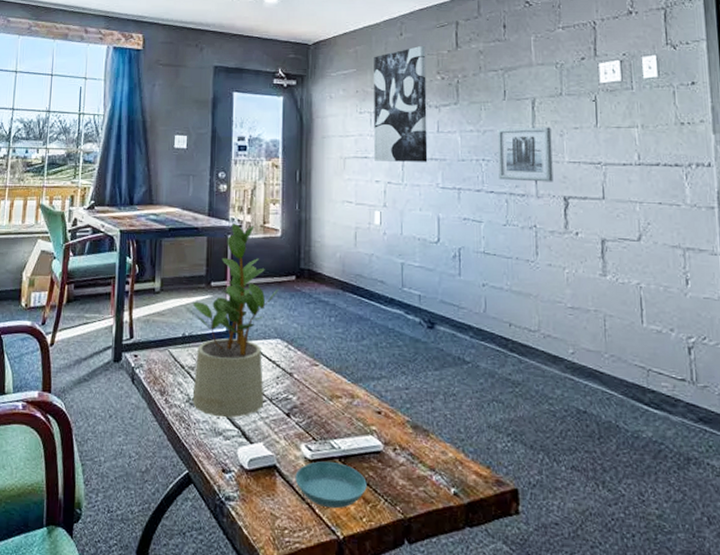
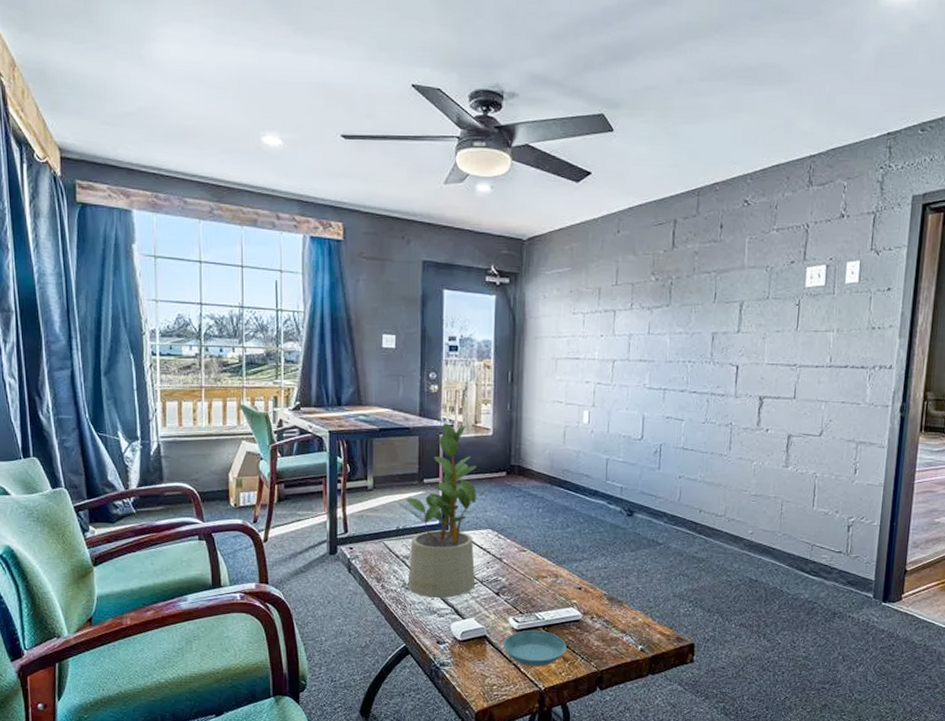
wall art: present [374,46,428,162] -> none [586,245,642,364]
wall art: present [497,127,554,182] -> none [702,330,755,383]

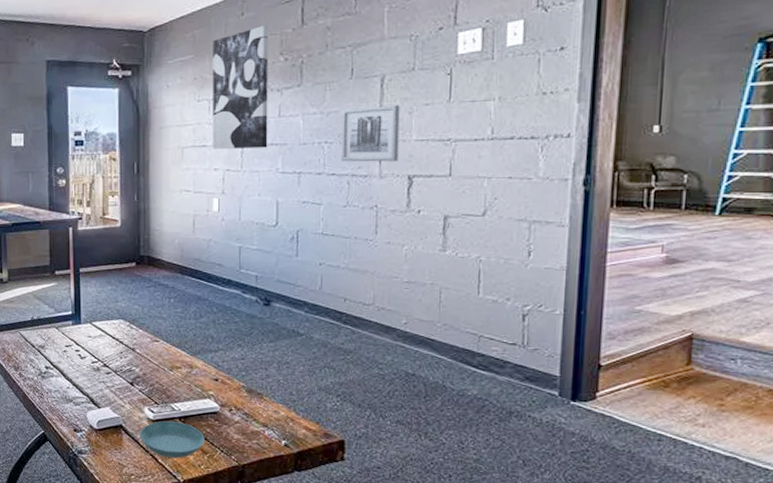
potted plant: present [406,422,490,599] -> none [39,215,120,388]
wall art: none [586,245,642,364] -> present [213,26,269,149]
wall art: none [702,330,755,383] -> present [341,105,400,162]

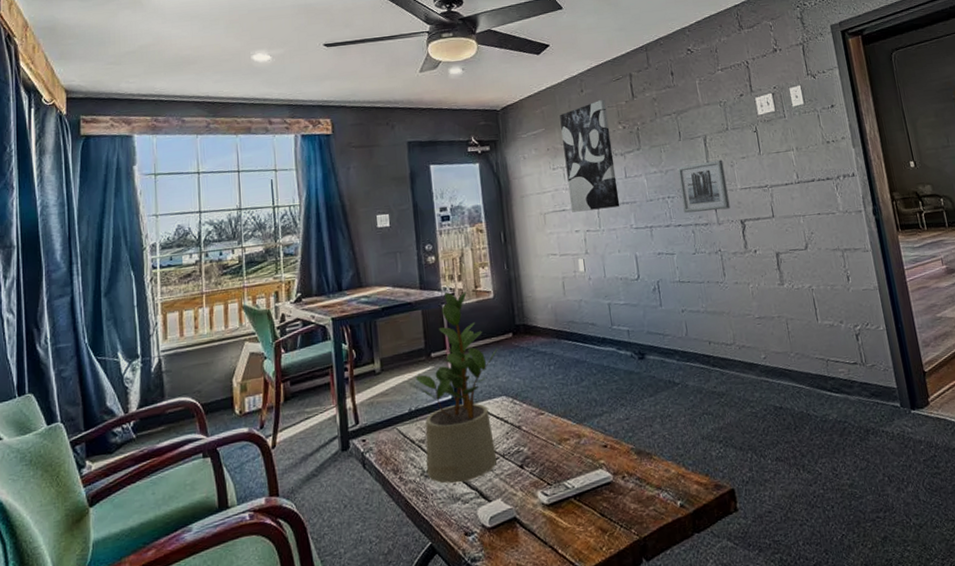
potted plant: none [39,215,120,388] -> present [415,291,498,484]
saucer: present [139,420,205,459] -> none [535,501,603,546]

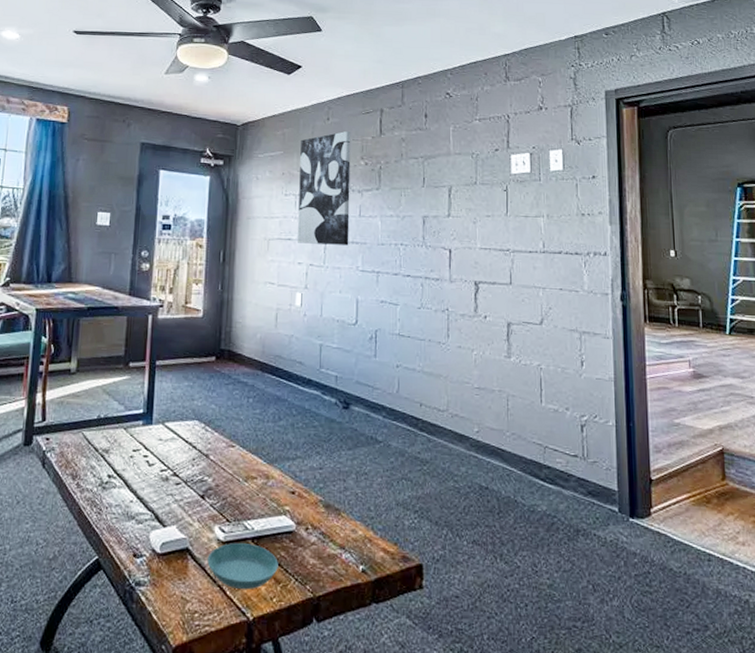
potted plant: present [415,291,498,484] -> none [105,302,198,502]
saucer: none [535,501,603,546] -> present [207,542,278,590]
wall art: present [677,160,731,213] -> none [415,214,466,267]

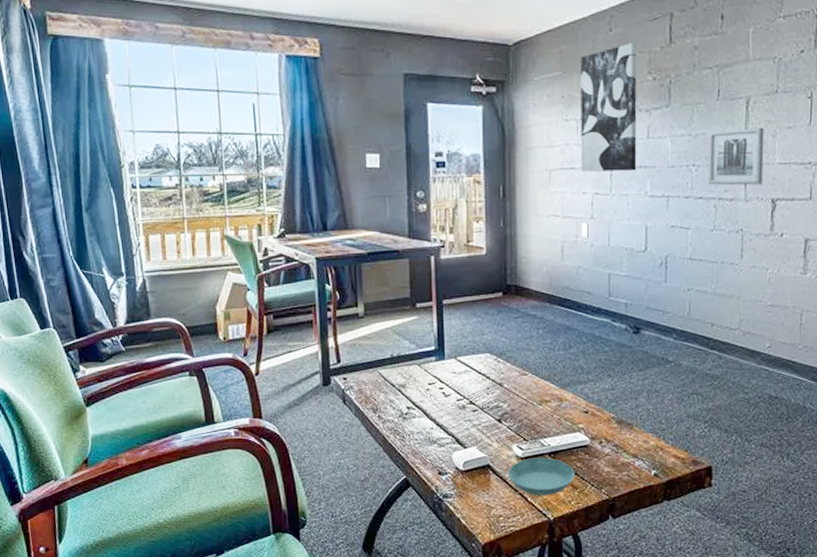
wall art: none [415,214,466,267] -> present [708,127,764,186]

